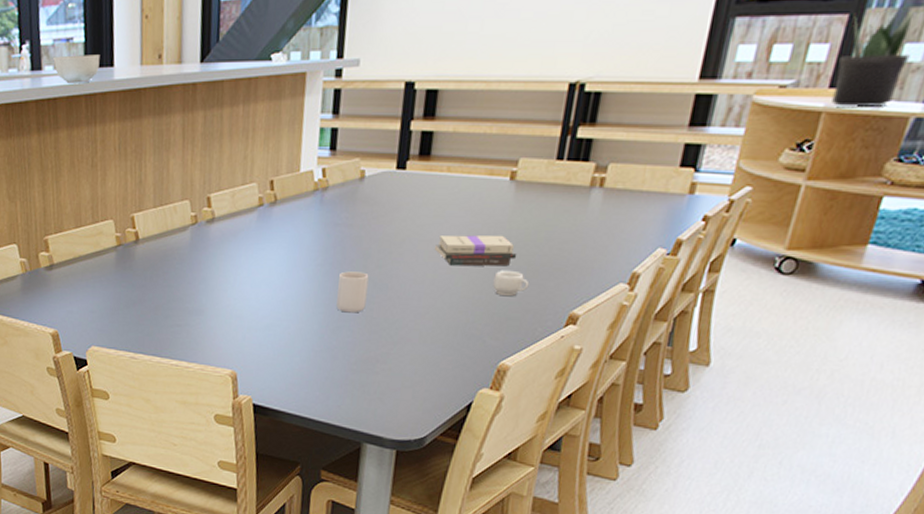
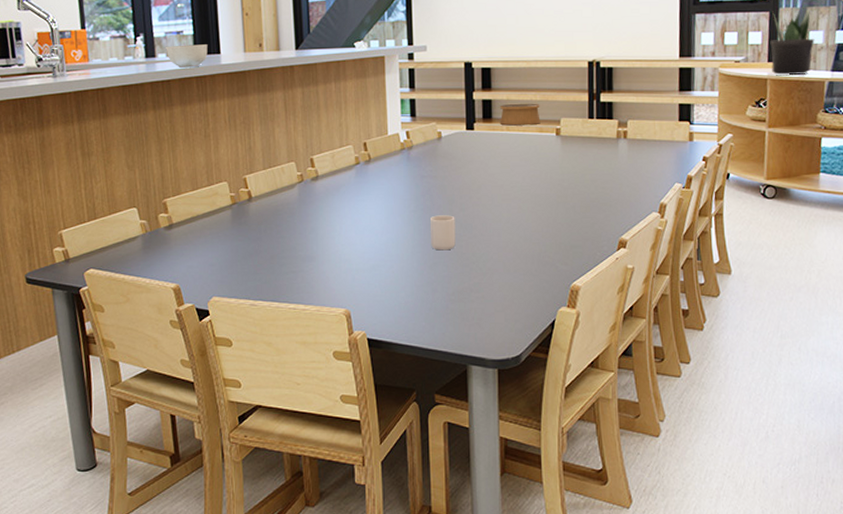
books: present [435,235,517,267] -> none [506,179,571,206]
woven basket: none [441,137,495,166] -> present [500,103,541,126]
cup: present [493,271,530,297] -> none [556,208,585,229]

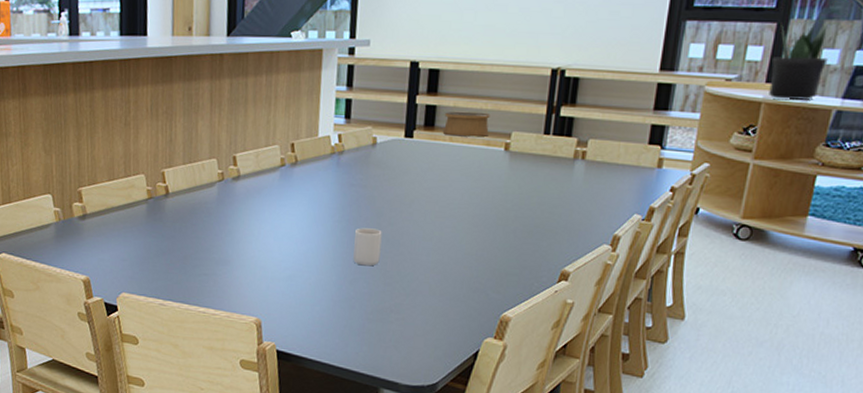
bowl: present [166,44,208,68] -> none [90,24,135,49]

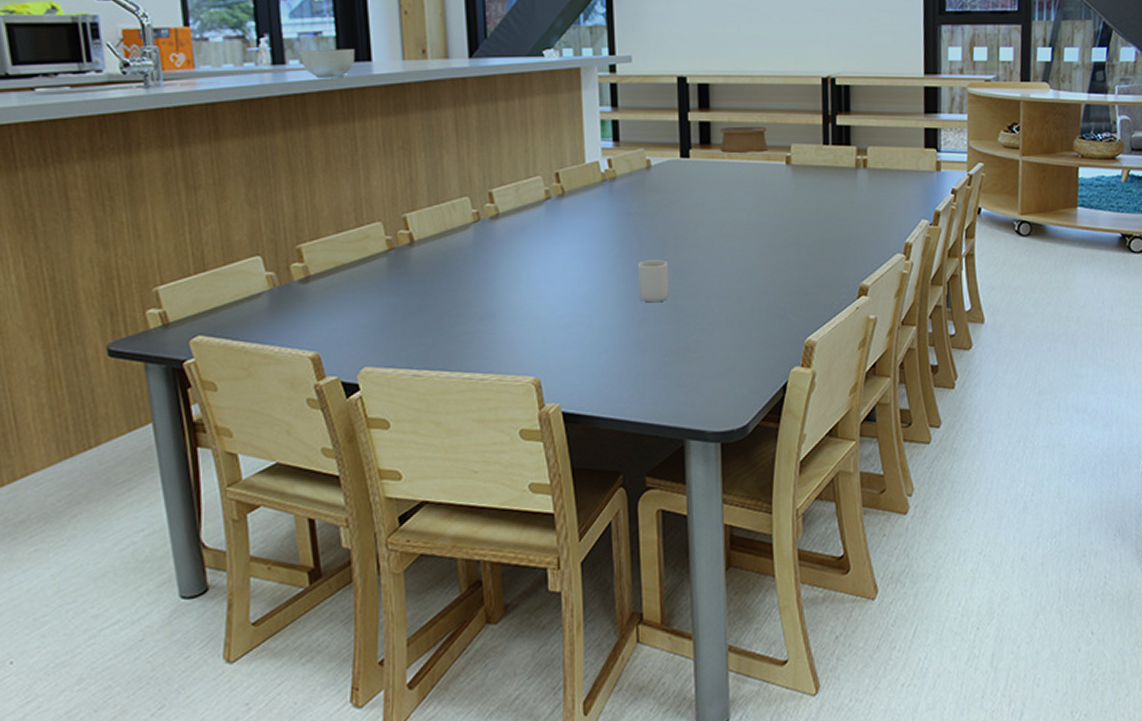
bowl: none [90,24,135,49] -> present [299,49,355,78]
planter: present [769,22,828,100] -> none [1022,24,1070,96]

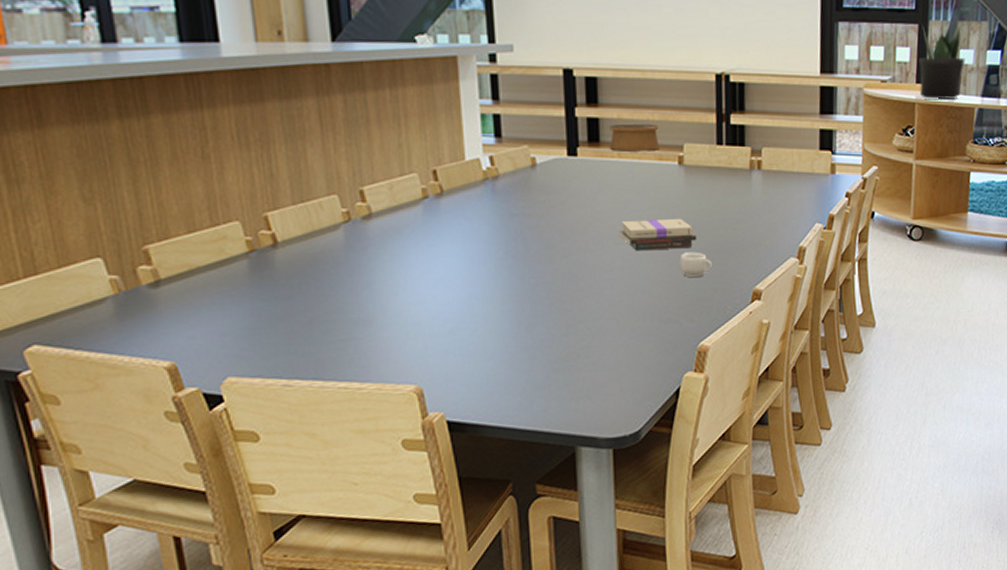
bowl: present [299,49,355,78] -> none [133,26,200,60]
cup: present [639,260,669,303] -> none [525,263,558,308]
books: none [728,215,804,248] -> present [619,218,697,251]
cup: none [787,249,820,274] -> present [679,253,713,278]
planter: none [1022,24,1070,96] -> present [918,23,965,99]

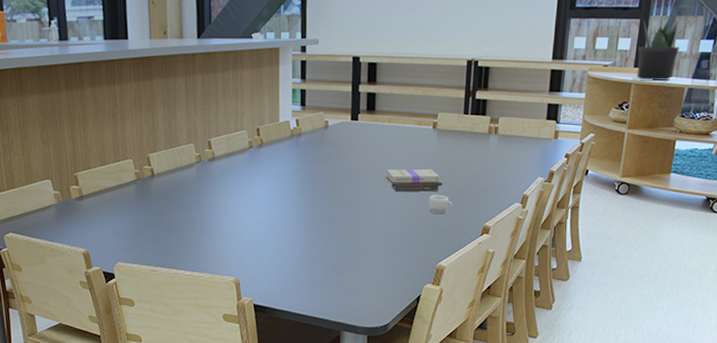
woven basket: present [610,123,660,152] -> none [383,97,420,118]

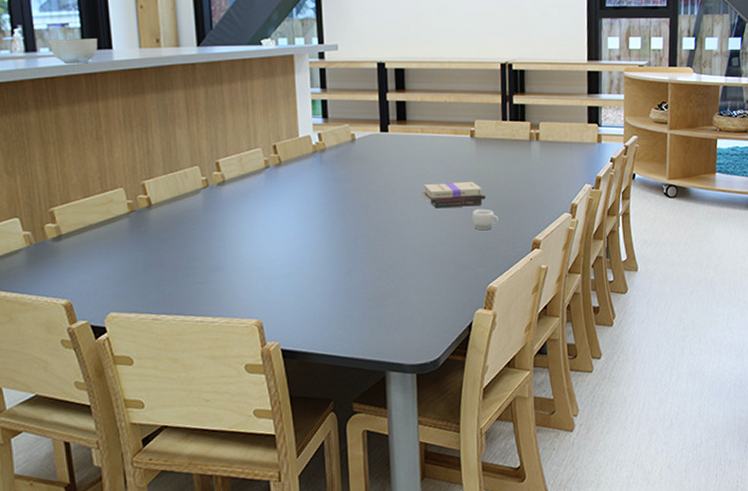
bowl: none [78,29,117,52] -> present [49,38,98,63]
planter: present [637,19,680,80] -> none [670,17,711,79]

